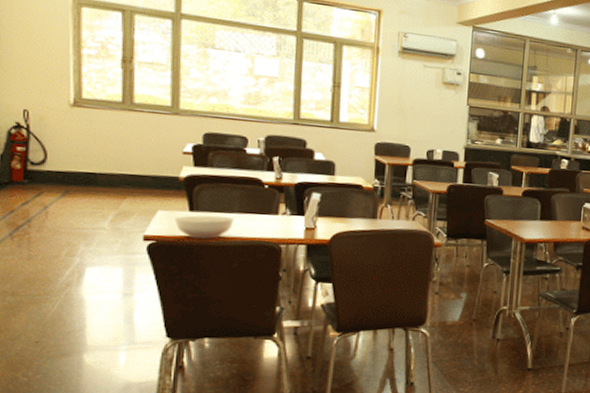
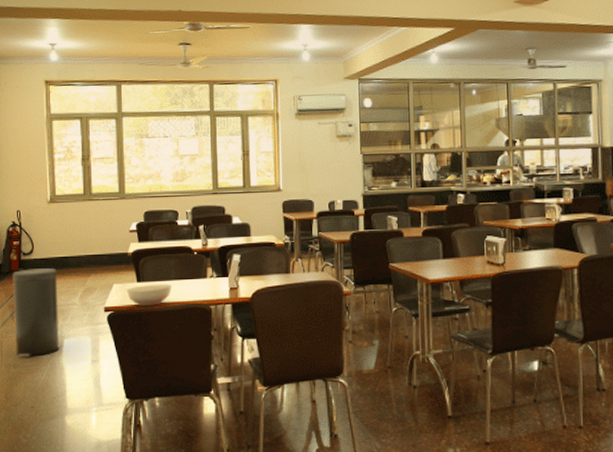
pedal bin: none [14,181,81,285] -> present [13,268,60,357]

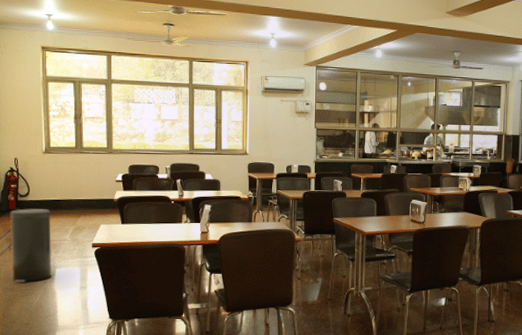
bowl: present [126,284,171,306] -> none [111,226,151,244]

